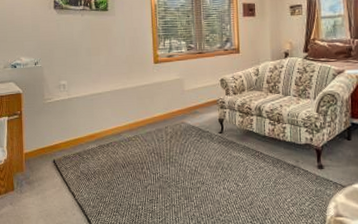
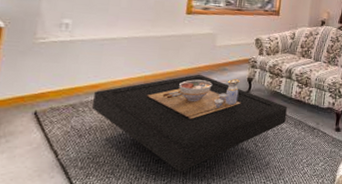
coffee table: none [93,118,263,211] -> present [92,74,287,172]

